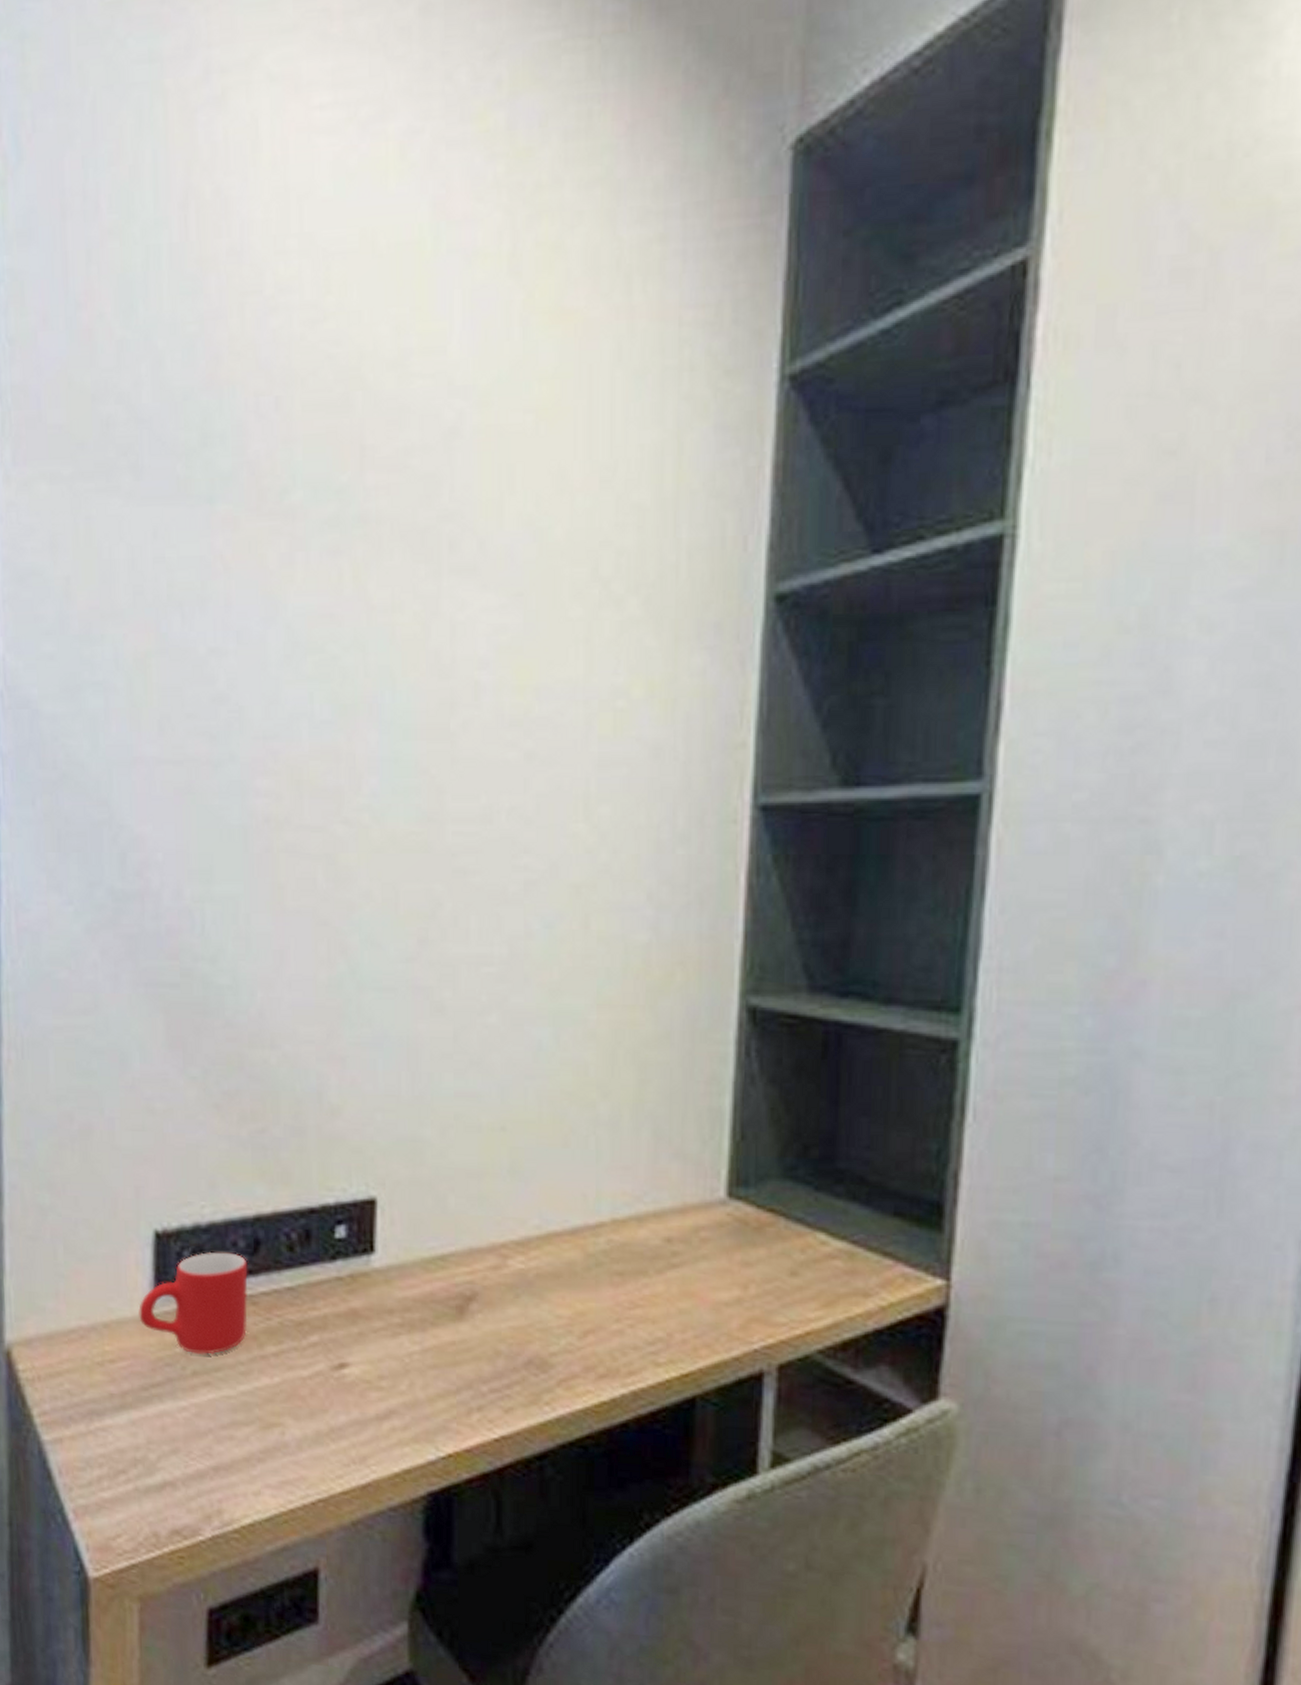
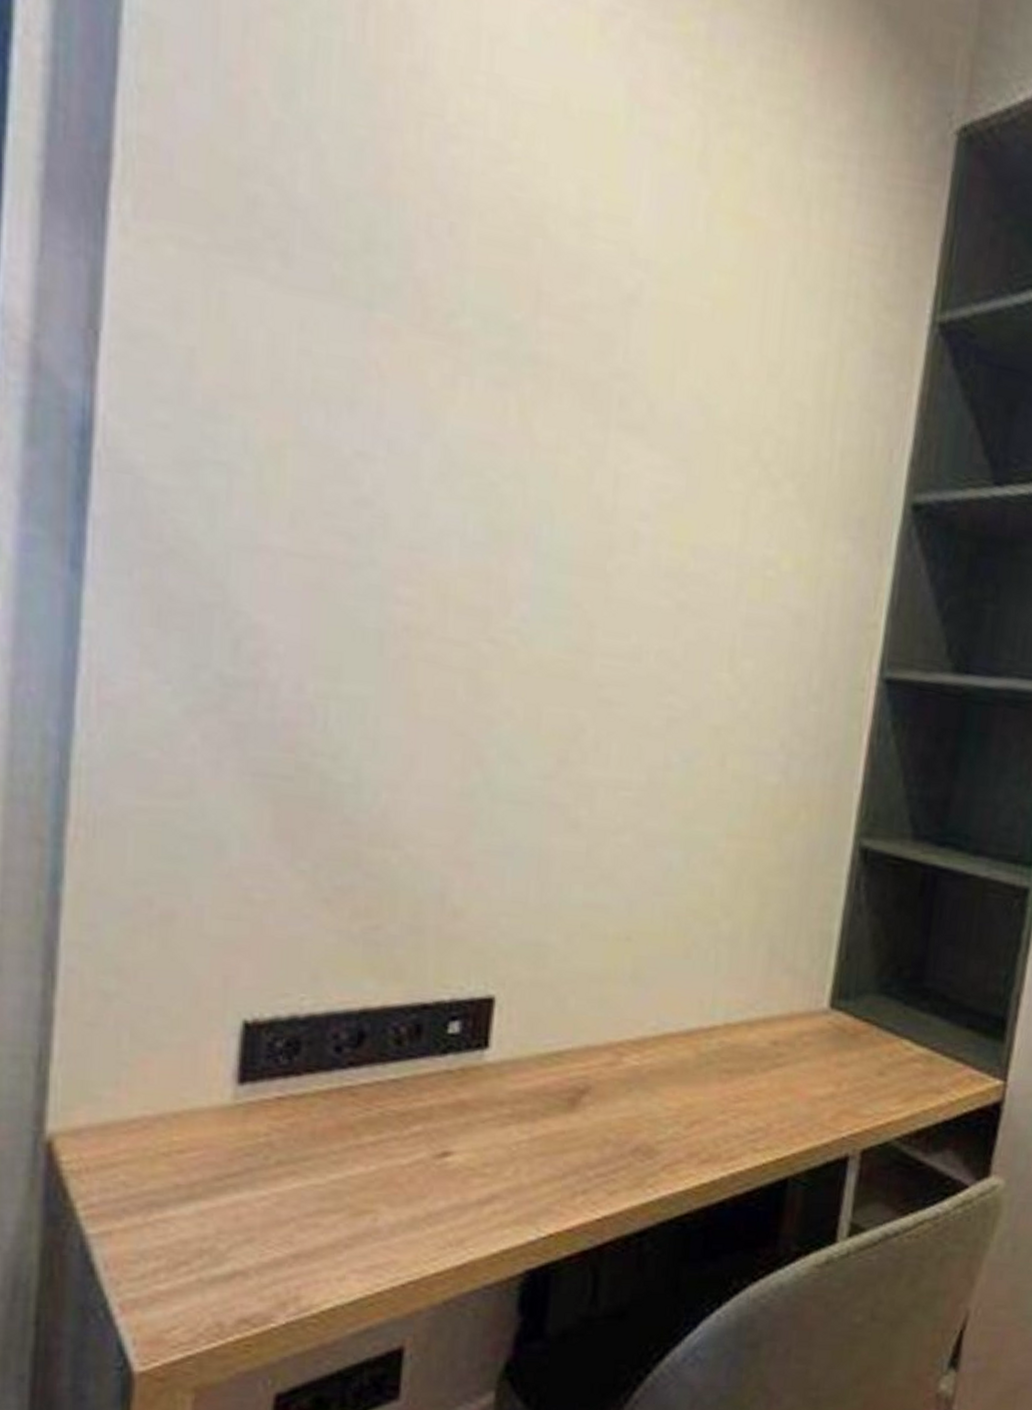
mug: present [139,1252,248,1355] -> none [217,1043,349,1145]

